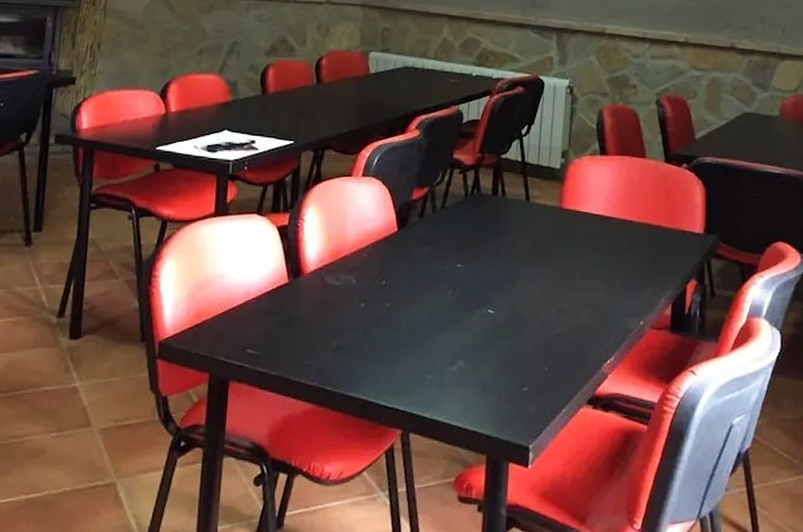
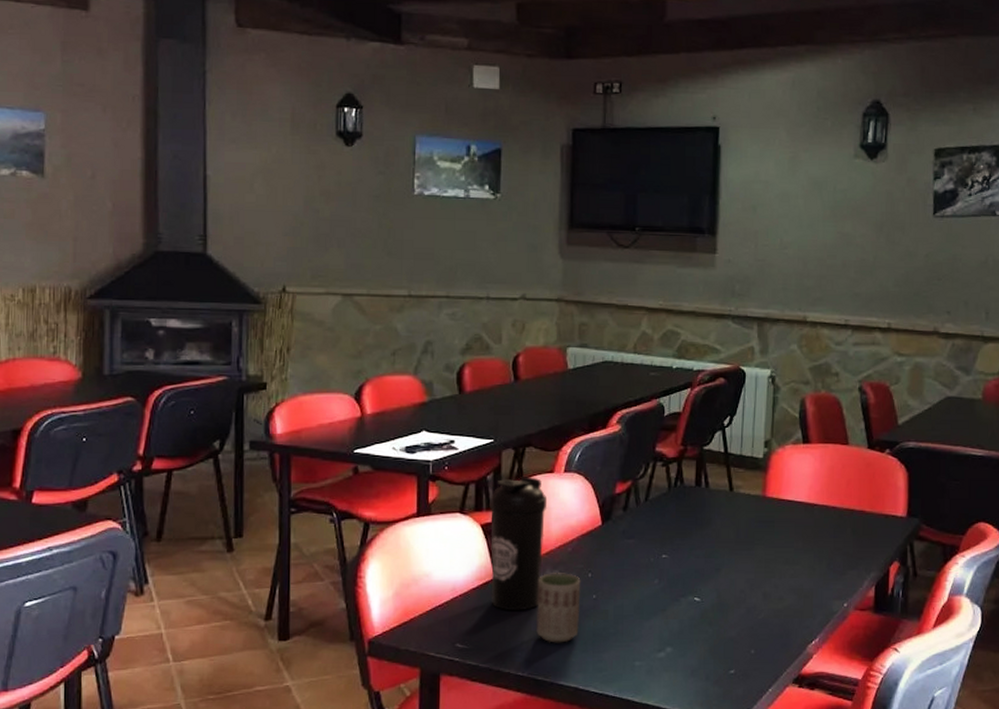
water bottle: none [284,178,345,317] -> present [490,475,548,610]
cup: none [328,279,375,352] -> present [536,573,581,643]

